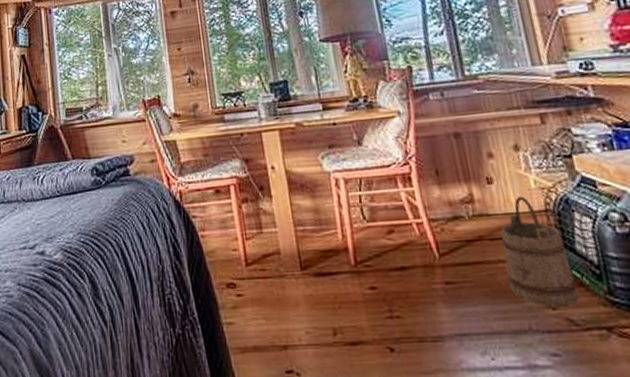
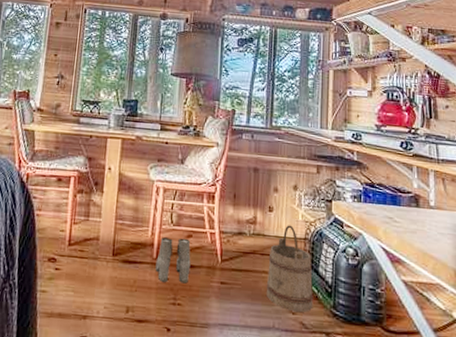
boots: none [355,235,403,292] -> present [155,237,191,284]

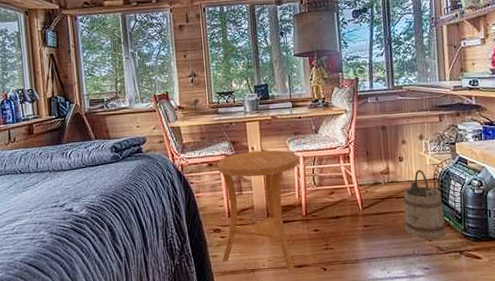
side table: none [51,171,158,327] -> present [217,150,299,272]
boots: present [155,237,191,284] -> none [306,195,337,233]

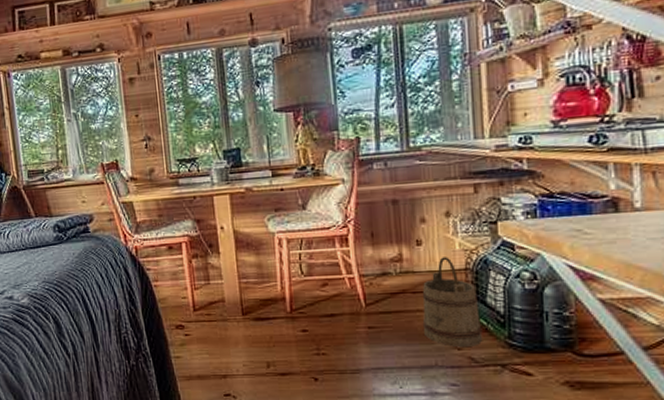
side table: present [217,150,299,272] -> none [178,230,281,380]

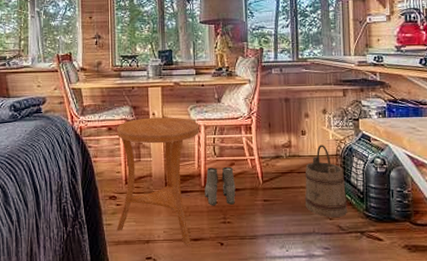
side table: none [178,230,281,380] -> present [116,117,199,245]
boots: none [291,287,331,334] -> present [205,166,236,205]

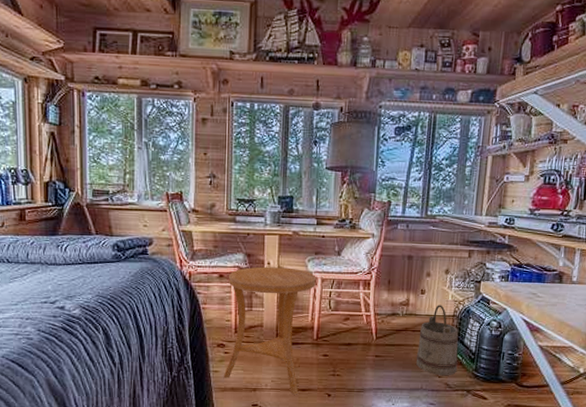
boots: present [205,166,236,205] -> none [316,321,348,358]

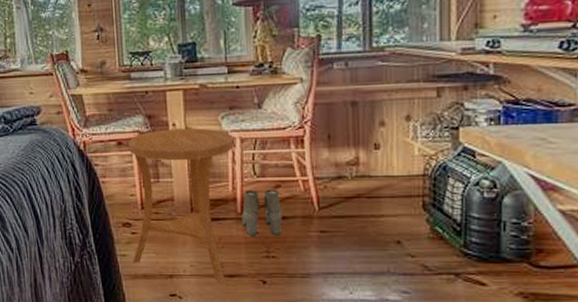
boots: none [316,321,348,358] -> present [241,189,283,236]
bucket: present [416,305,458,375] -> none [376,162,438,254]

